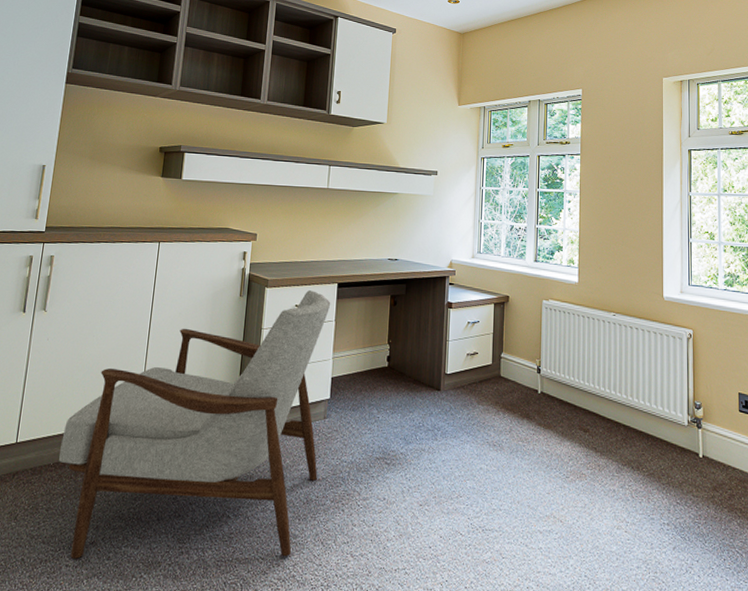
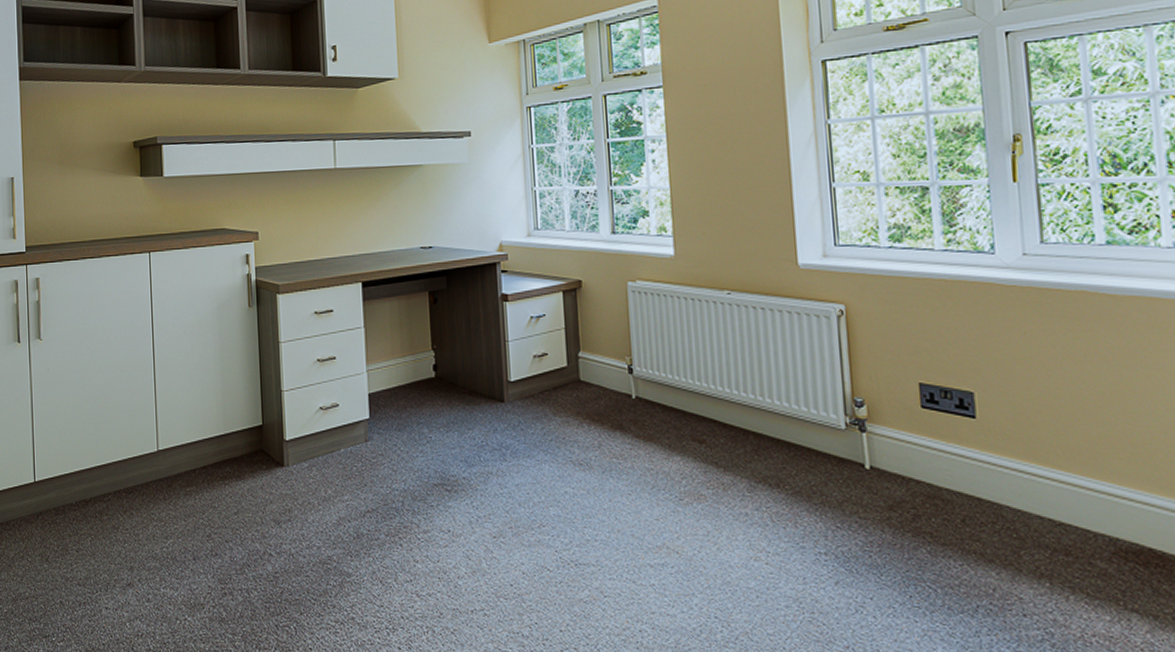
armchair: present [59,290,331,559] -> none [80,293,366,601]

